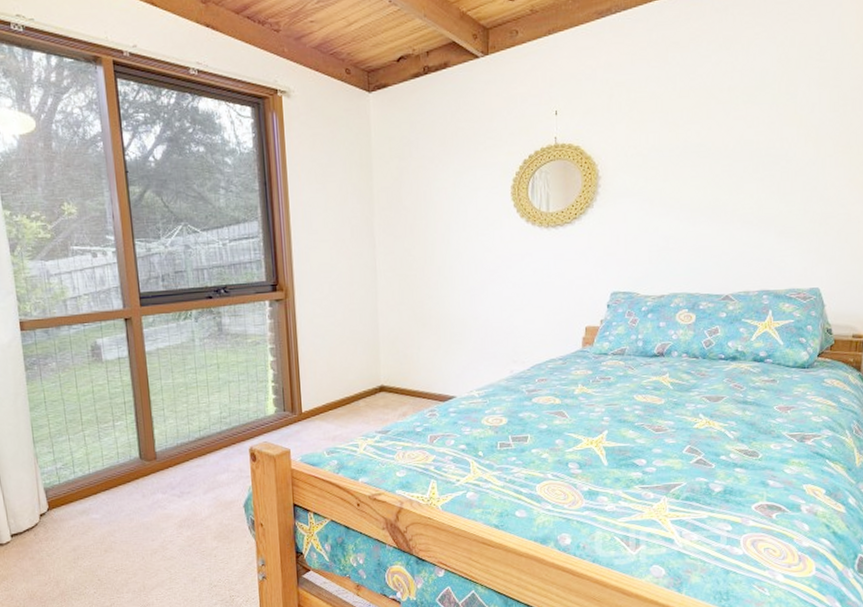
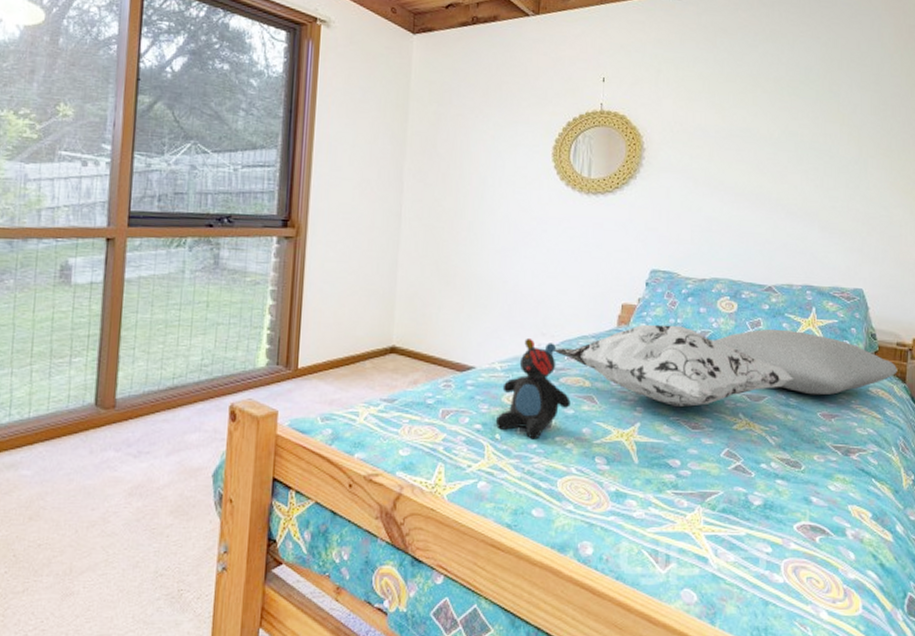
teddy bear: none [477,366,543,454] -> present [495,337,571,440]
decorative pillow: none [525,341,752,414] -> present [554,324,795,408]
cushion: none [674,334,853,391] -> present [714,328,898,395]

